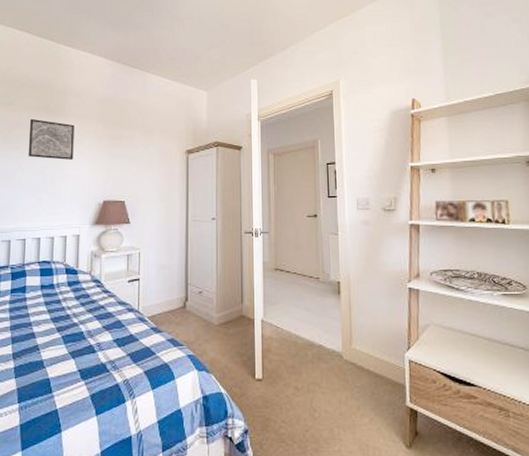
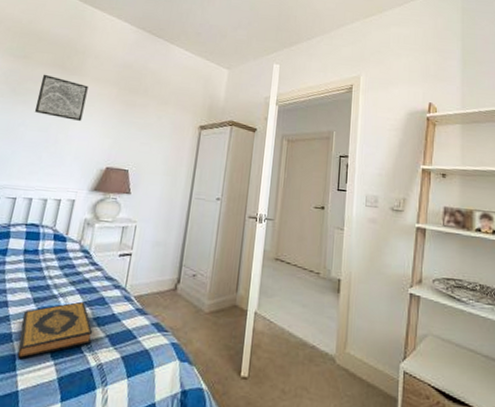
hardback book: none [49,326,115,382] -> present [17,301,93,359]

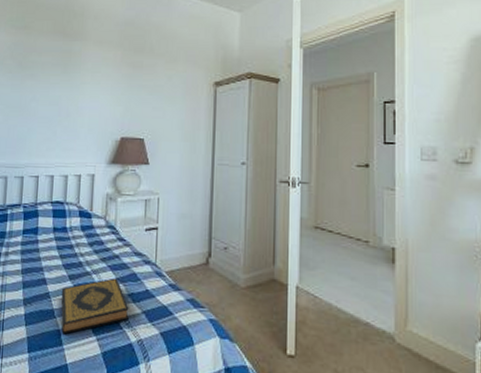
wall art: present [34,74,89,121] -> none [42,43,92,90]

